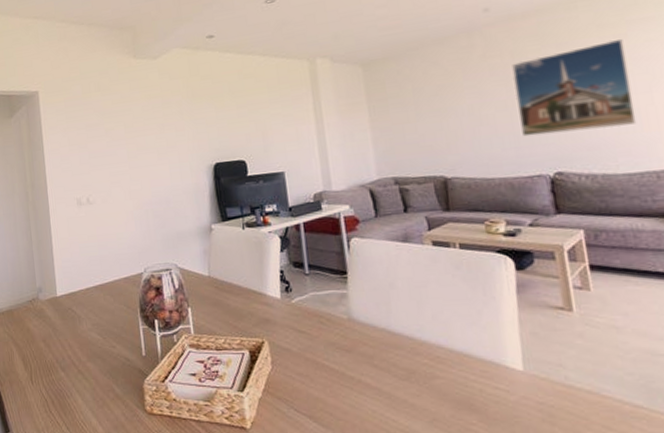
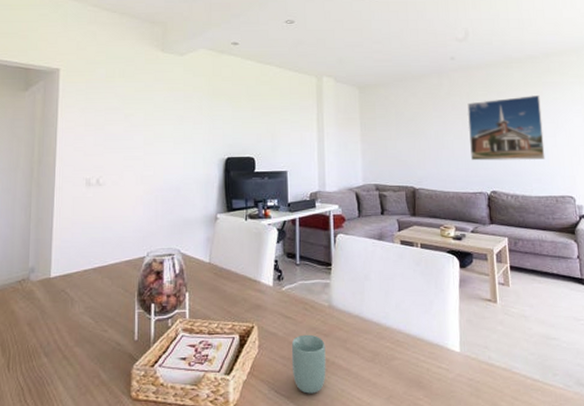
cup: none [308,350,352,414] -> present [291,334,326,394]

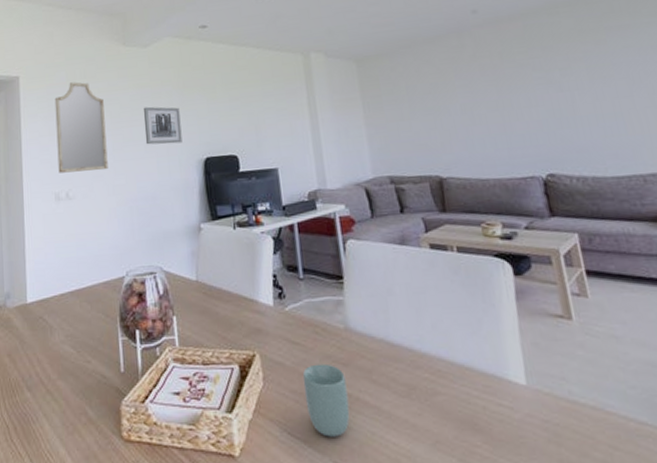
home mirror: none [91,79,139,162] -> present [54,82,108,173]
wall art: none [175,108,208,143] -> present [143,106,183,145]
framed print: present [467,96,546,161] -> none [501,45,621,137]

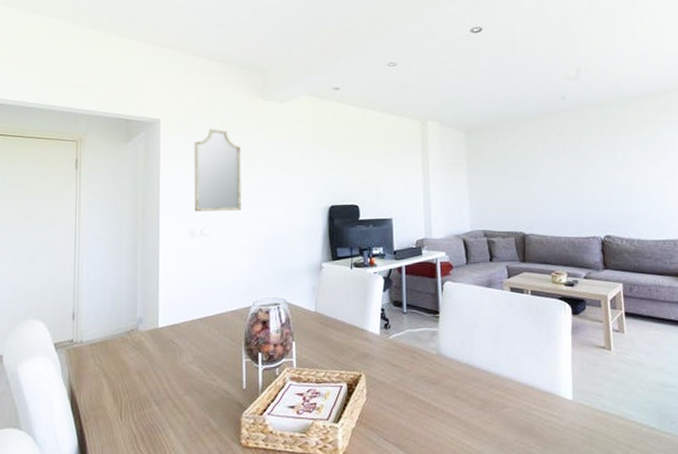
wall art: present [143,106,183,145] -> none [276,156,311,192]
cup: present [302,363,350,437] -> none [399,382,436,442]

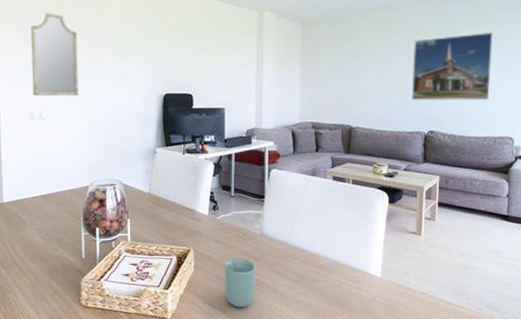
cup: none [399,382,436,442] -> present [224,258,256,307]
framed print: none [579,135,663,205] -> present [412,33,493,101]

